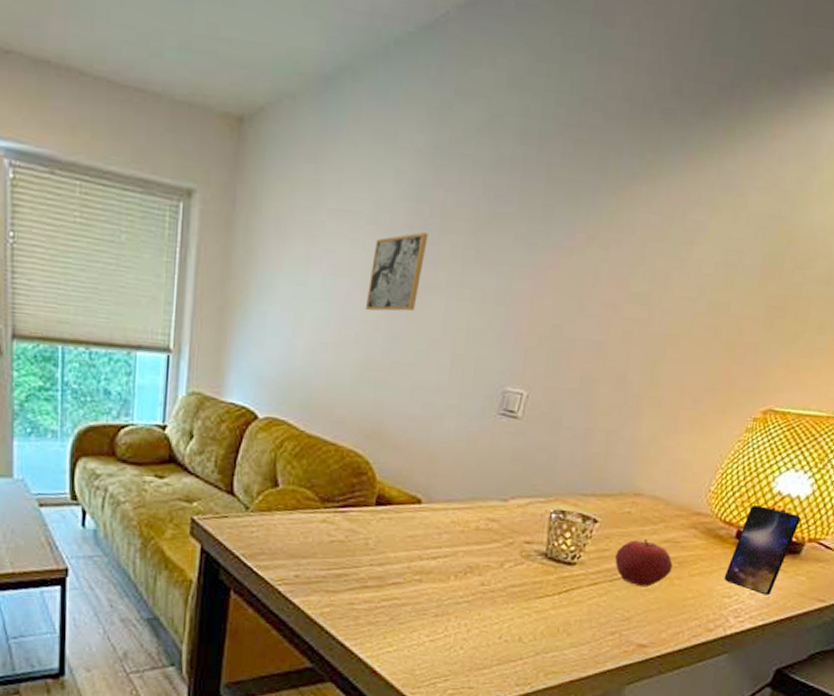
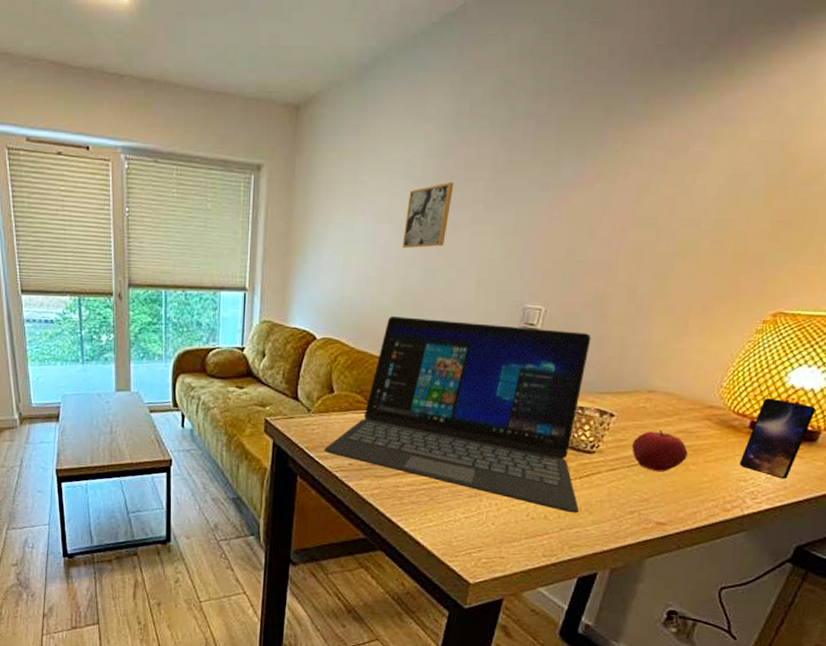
laptop: none [265,394,576,635] -> present [324,317,591,513]

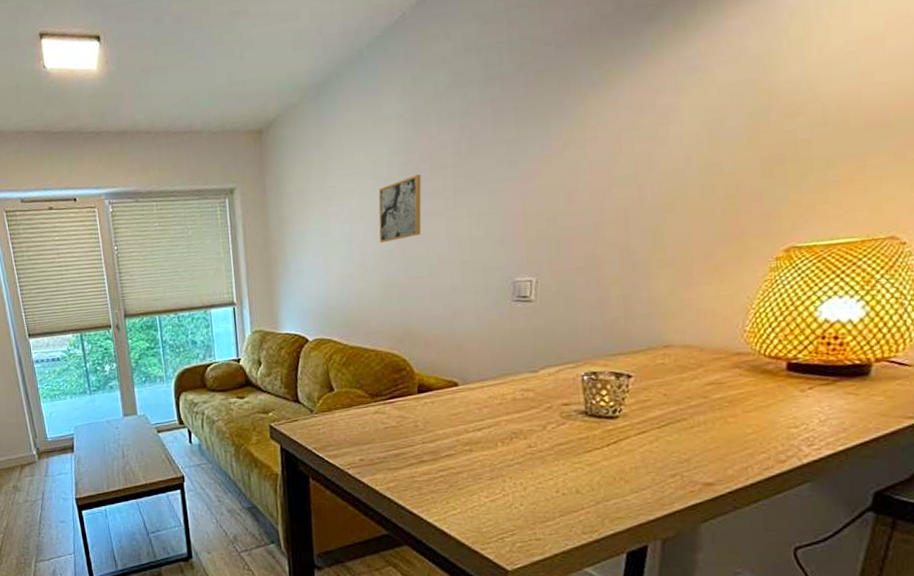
laptop: present [324,317,591,513] -> none [332,297,614,484]
apple: present [632,430,688,472] -> none [658,385,723,429]
smartphone: present [739,397,816,479] -> none [784,335,860,421]

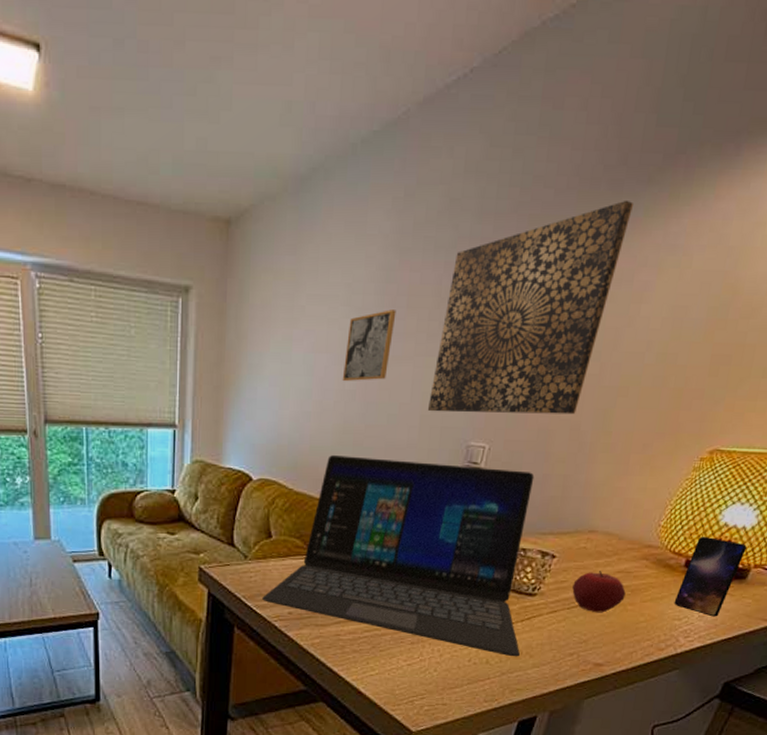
laptop: none [332,297,614,484] -> present [262,455,535,657]
wall art: none [466,39,639,257] -> present [427,199,633,415]
apple: none [658,385,723,429] -> present [572,571,626,613]
smartphone: none [784,335,860,421] -> present [673,536,747,617]

